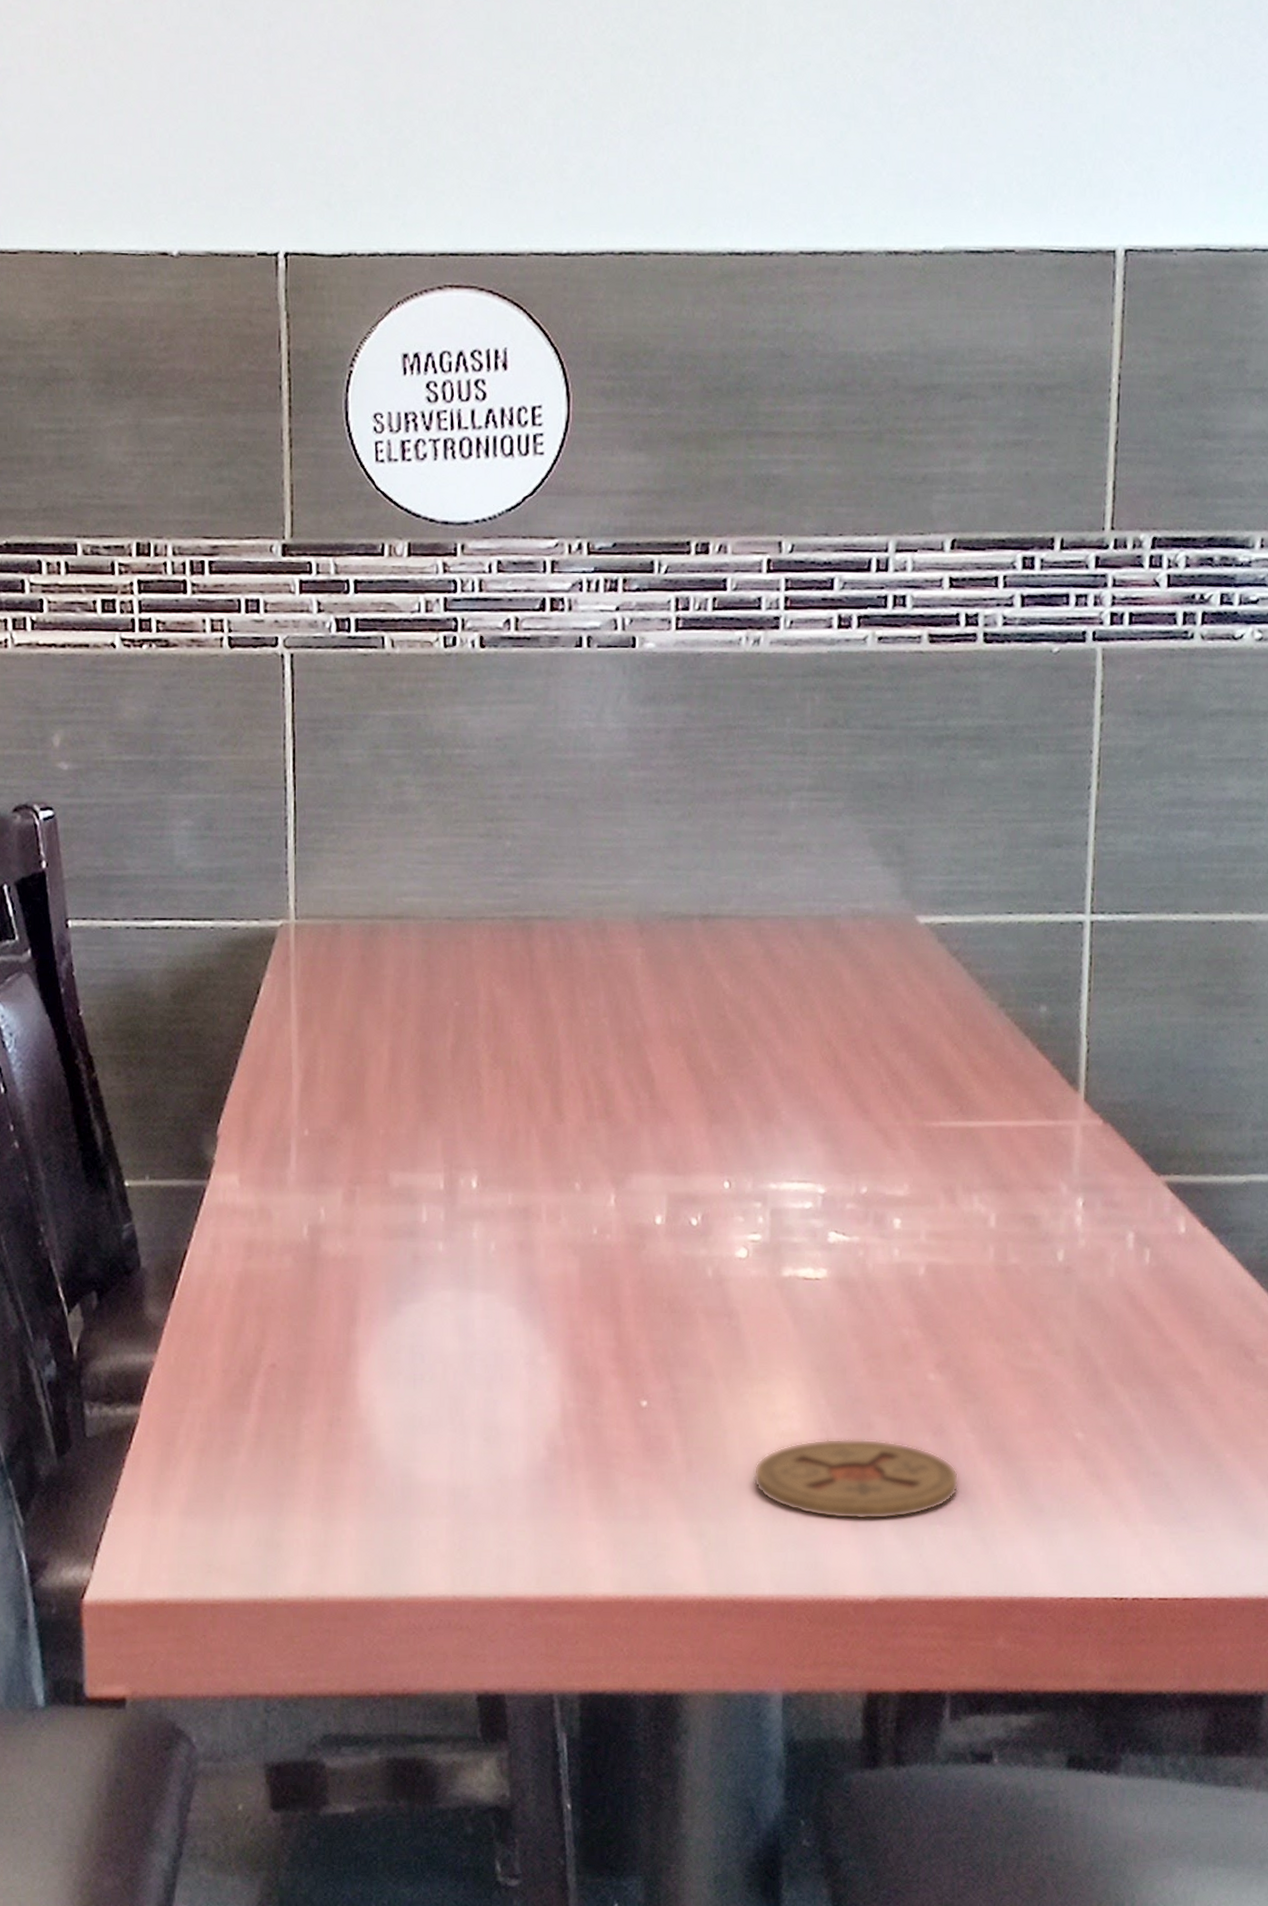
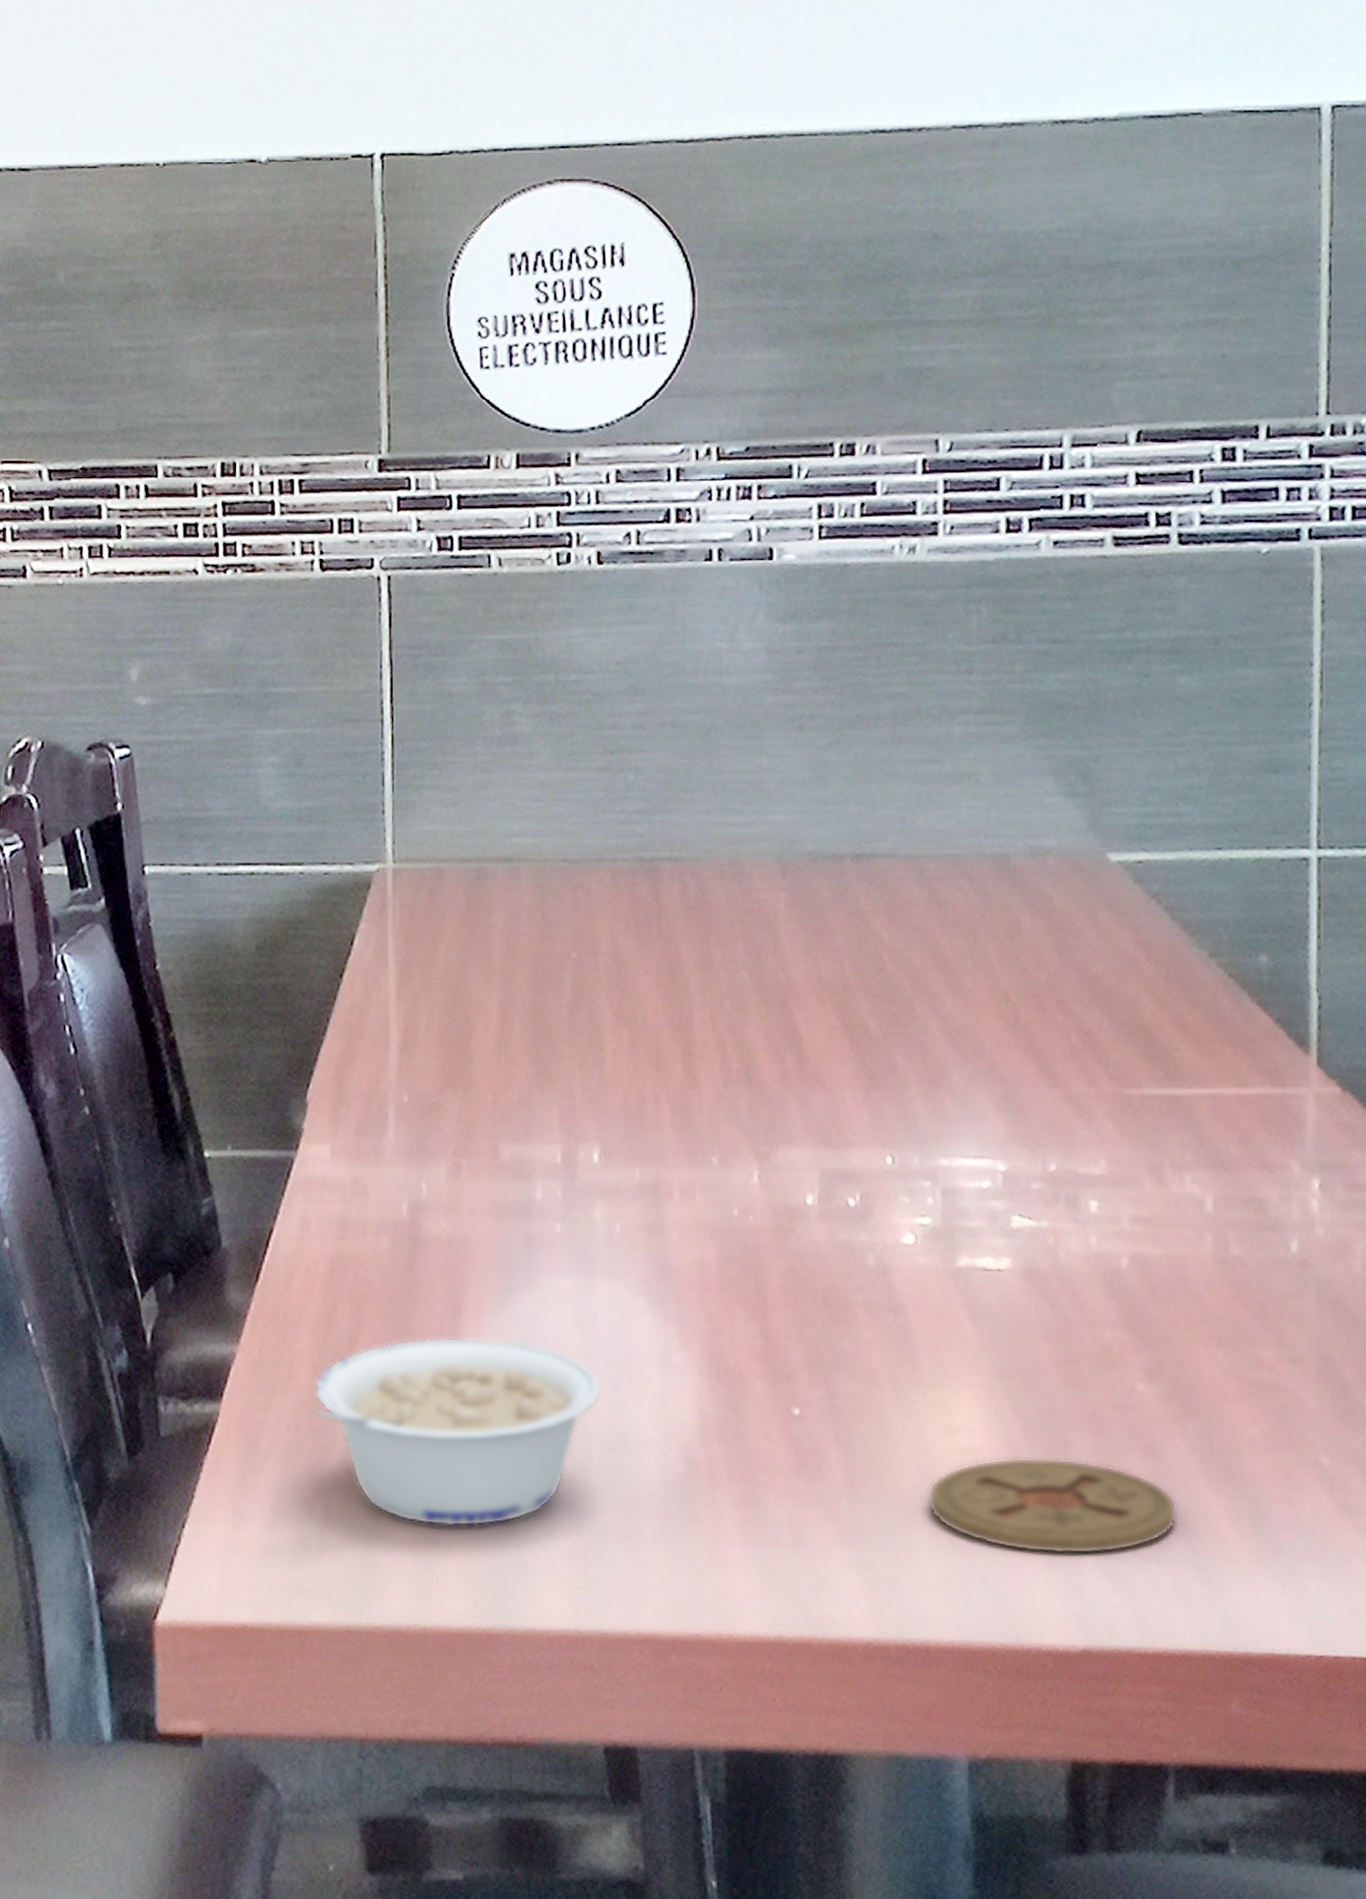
legume: none [220,1344,478,1511] -> present [309,1337,602,1528]

